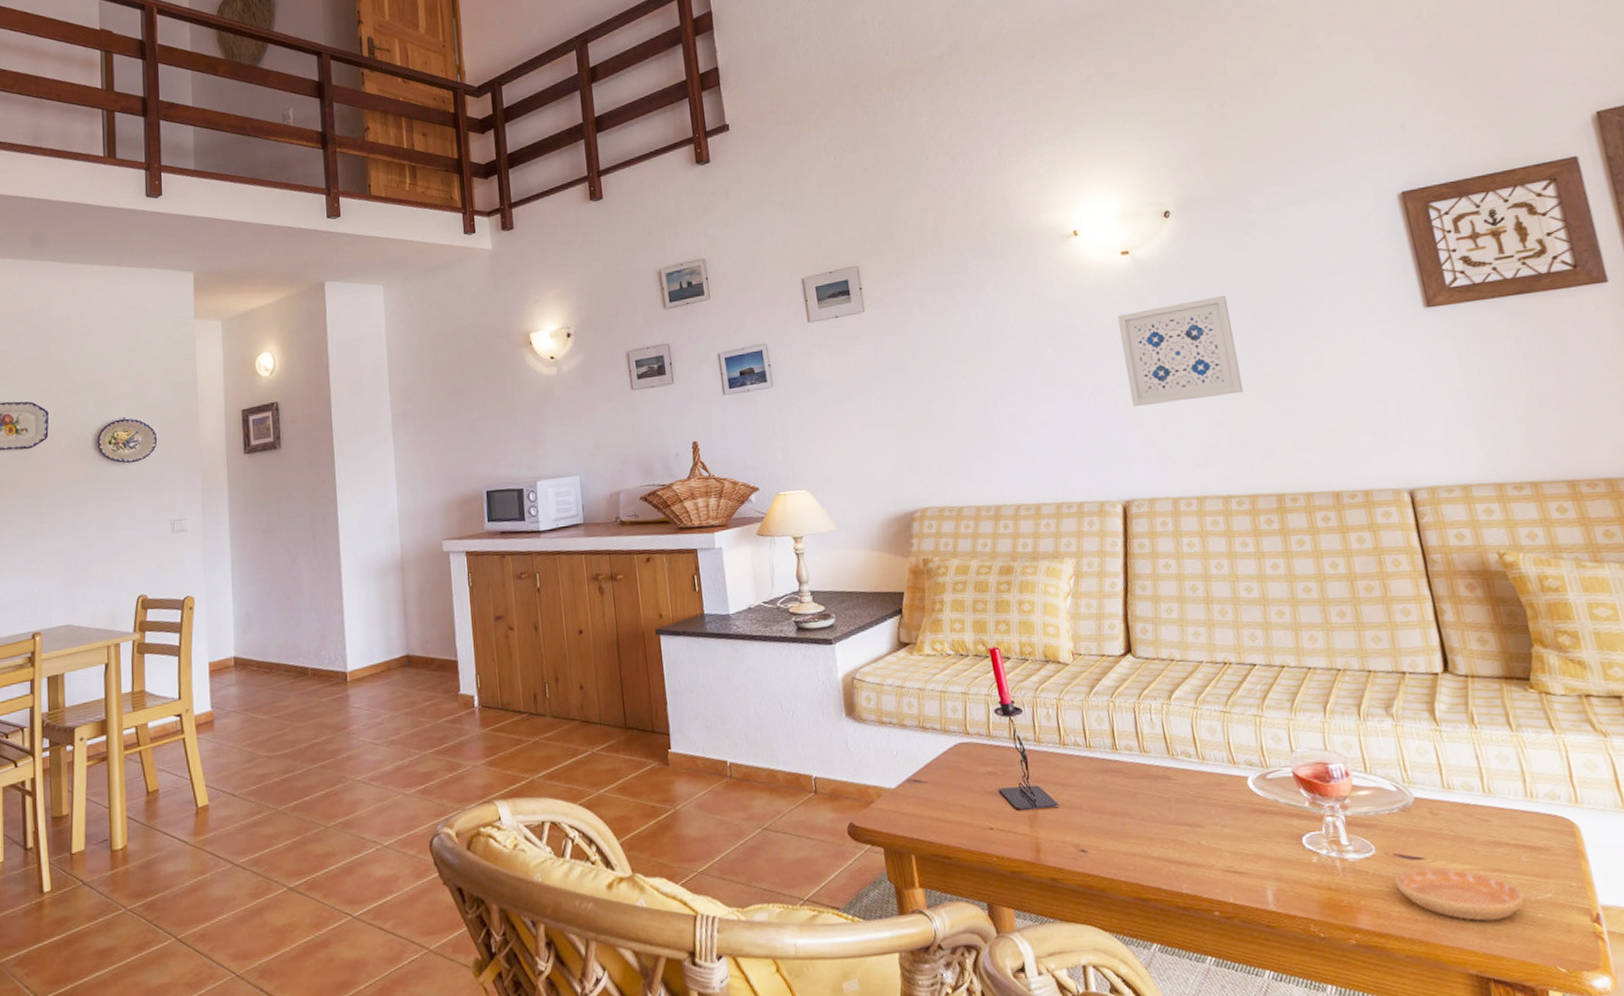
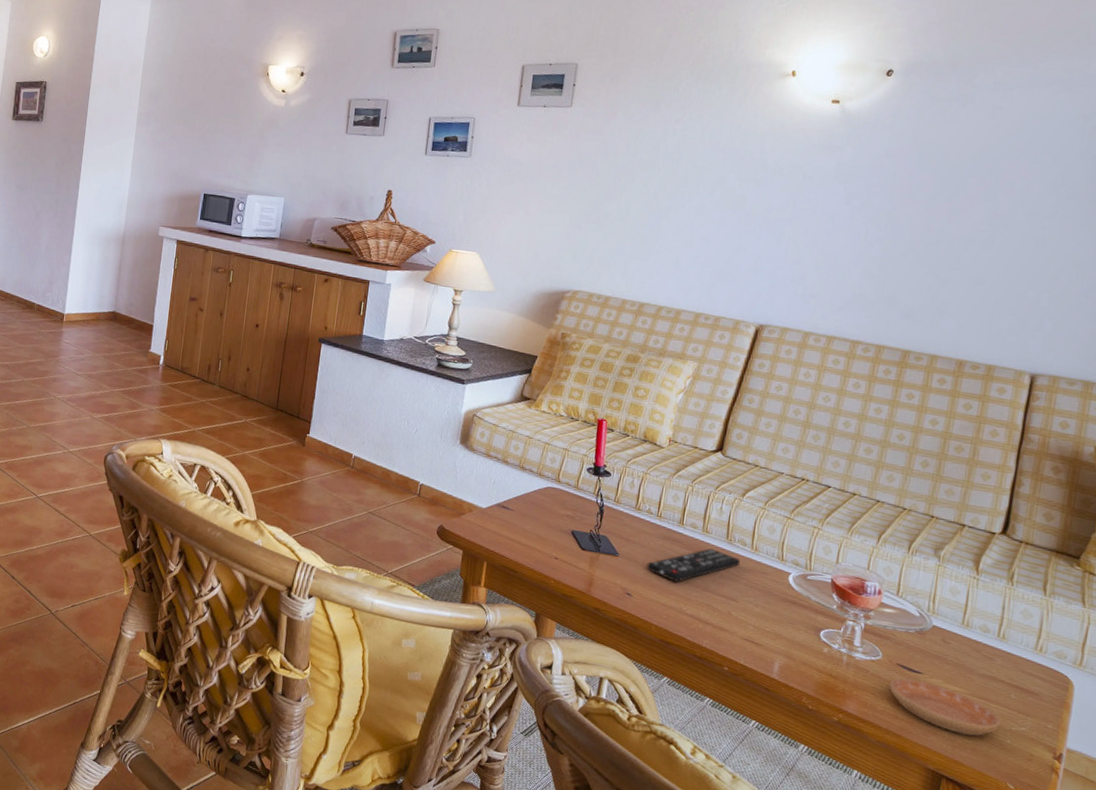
remote control: none [1092,769,1192,823] -> present [646,548,740,583]
wall art: present [1117,295,1244,407] -> none [795,158,921,254]

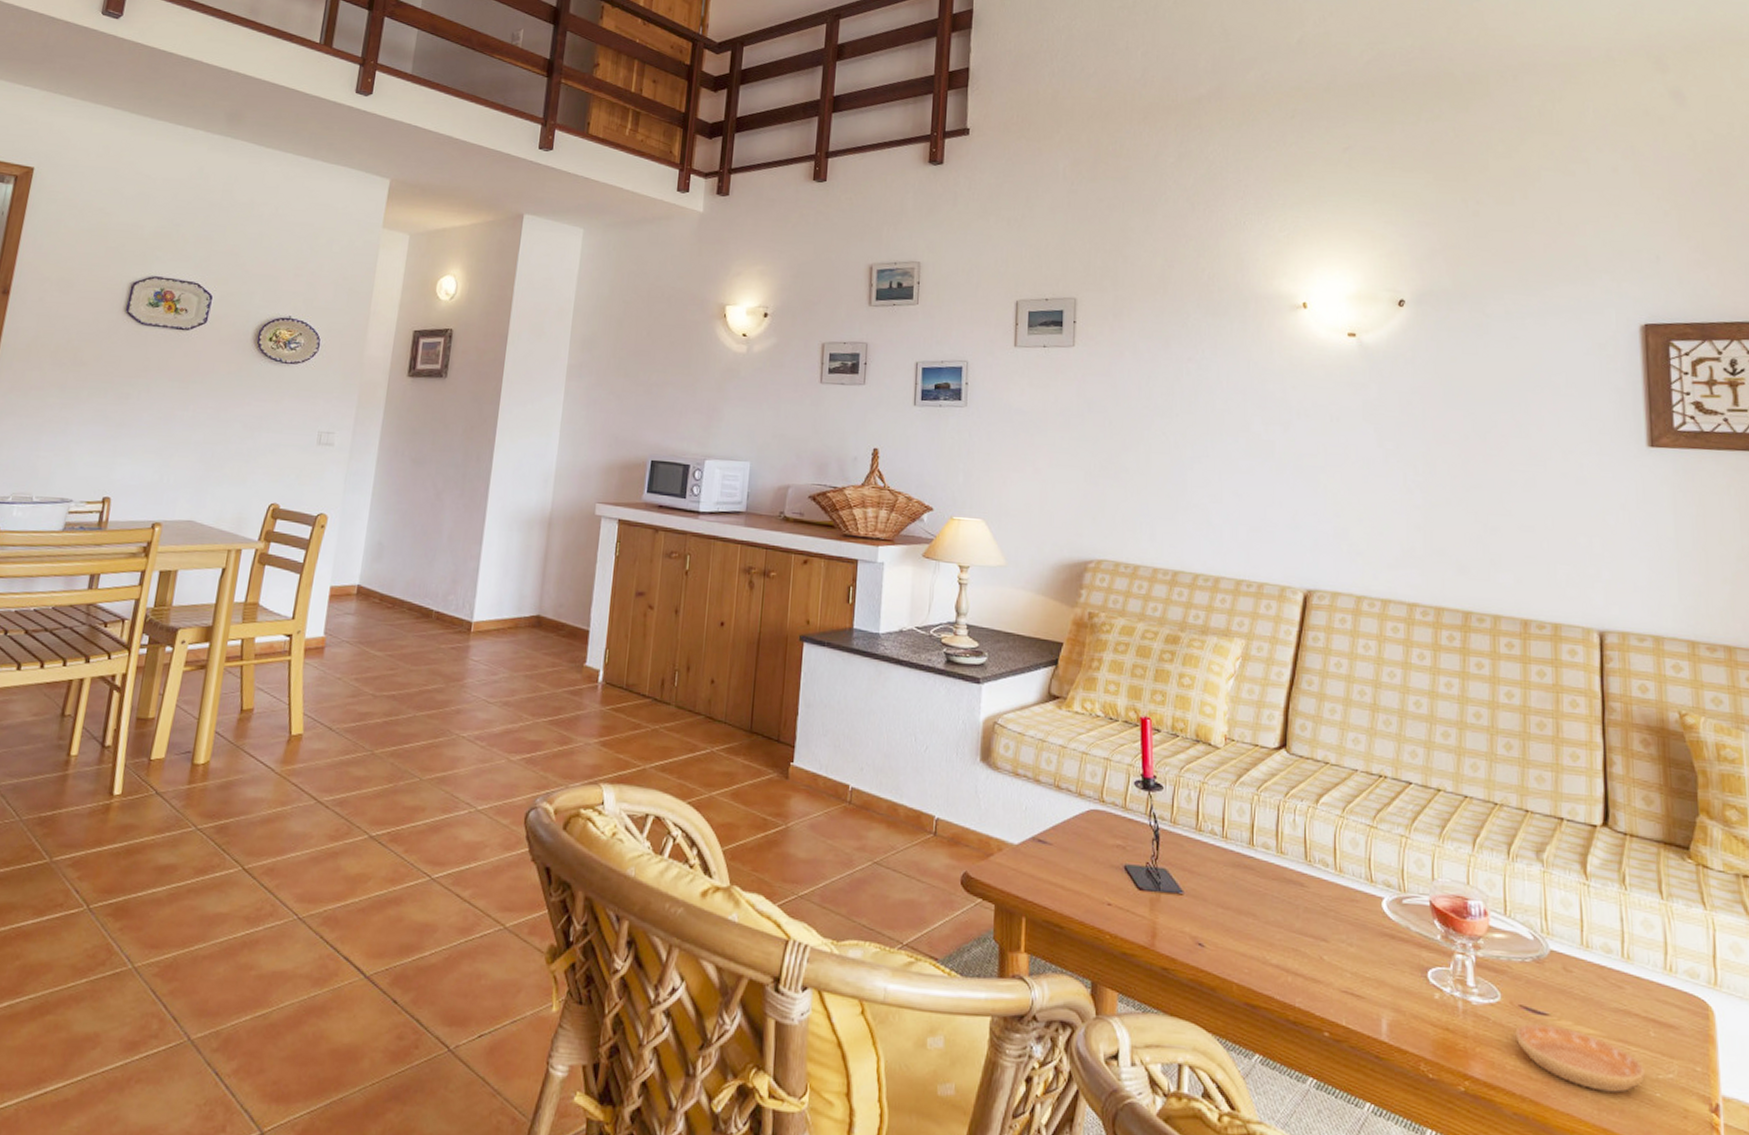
remote control: present [646,548,740,583] -> none [1217,873,1324,923]

